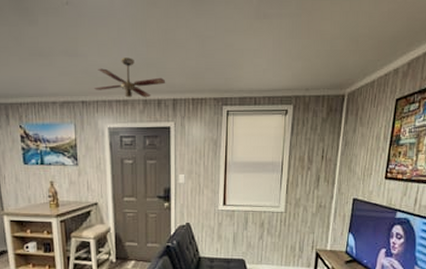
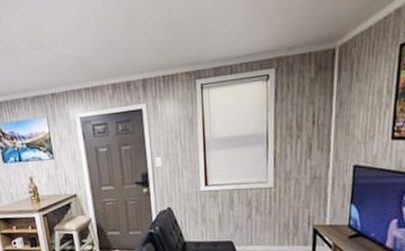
ceiling fan: present [94,57,166,98] -> none [62,42,134,84]

